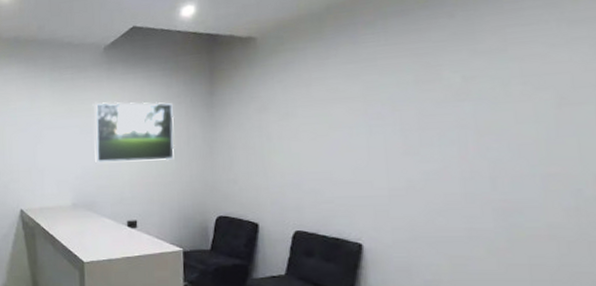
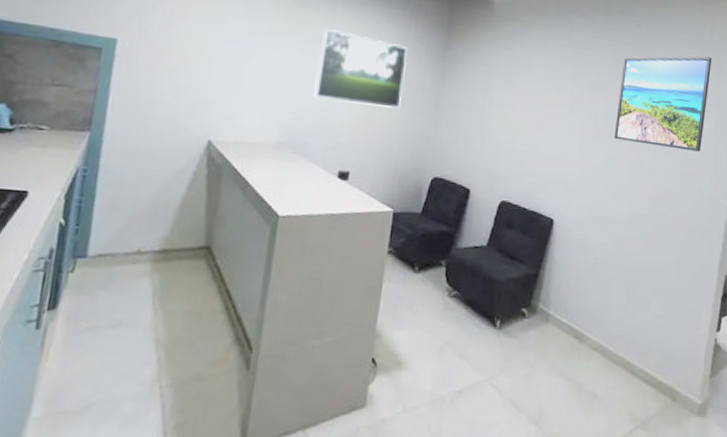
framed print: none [432,28,581,151] -> present [614,56,712,152]

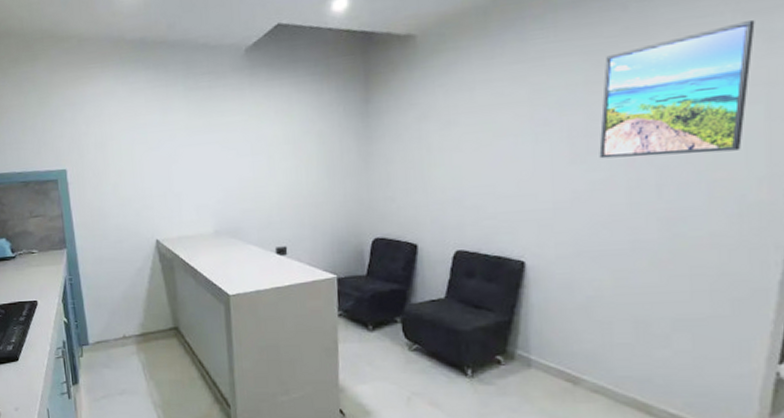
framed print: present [314,27,408,109] -> none [234,112,327,183]

